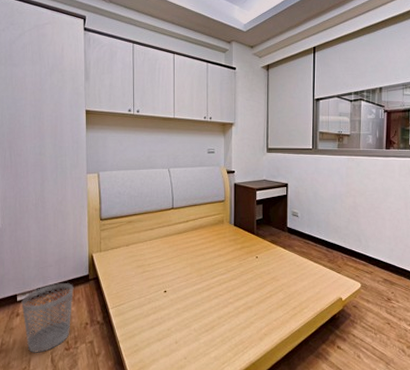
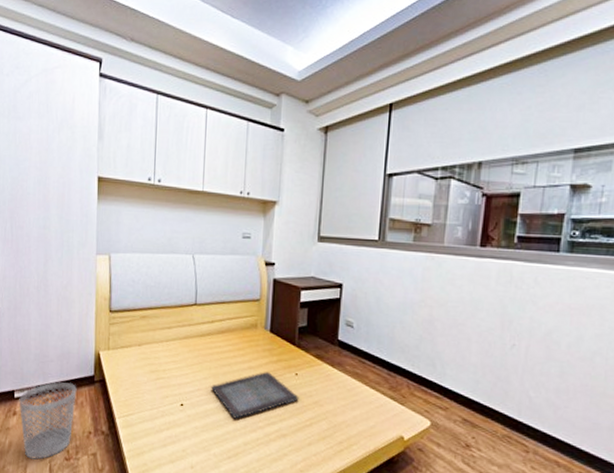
serving tray: none [189,258,260,298] -> present [211,372,299,419]

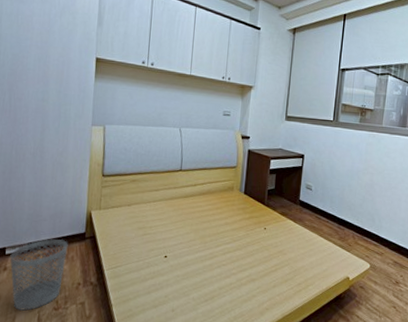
serving tray: present [211,372,299,419] -> none [192,227,267,267]

